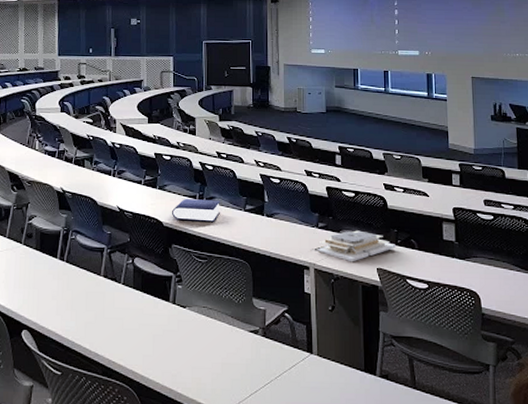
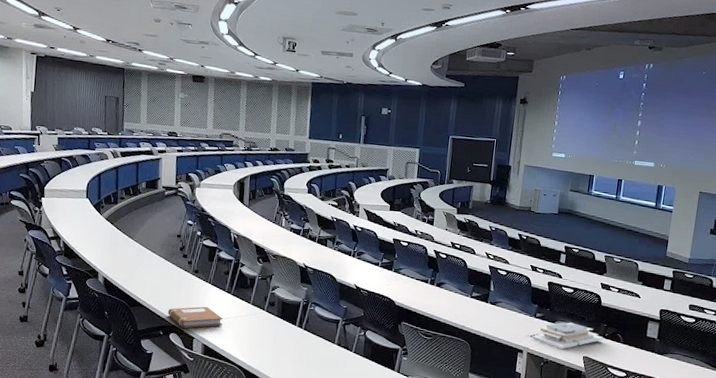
book: present [171,199,220,223] -> none [403,282,449,306]

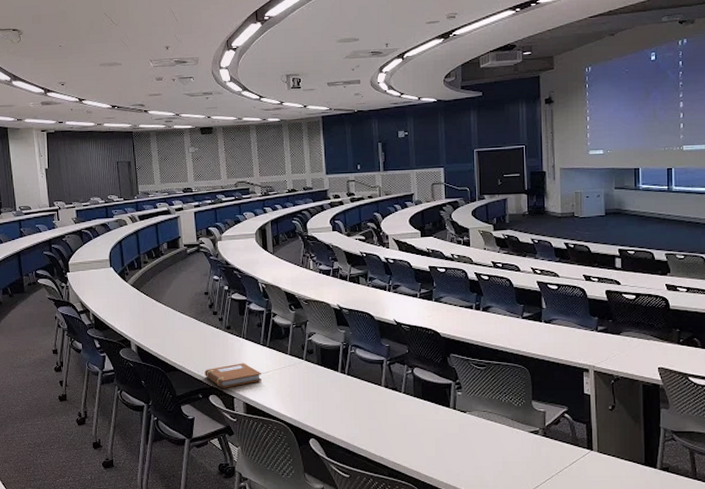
architectural model: present [531,322,603,350] -> none [596,332,678,363]

